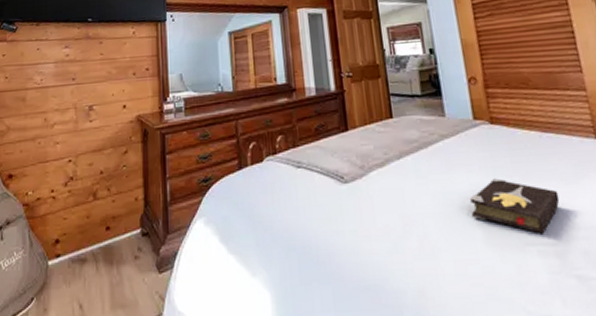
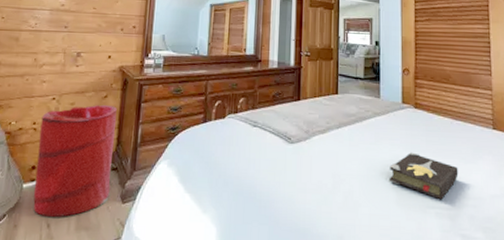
laundry hamper: none [59,161,144,297] -> present [33,104,117,218]

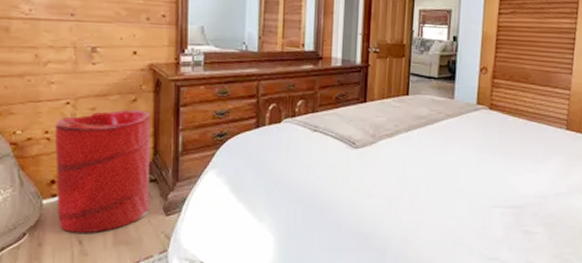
hardback book: present [389,152,459,200] -> none [457,154,527,200]

